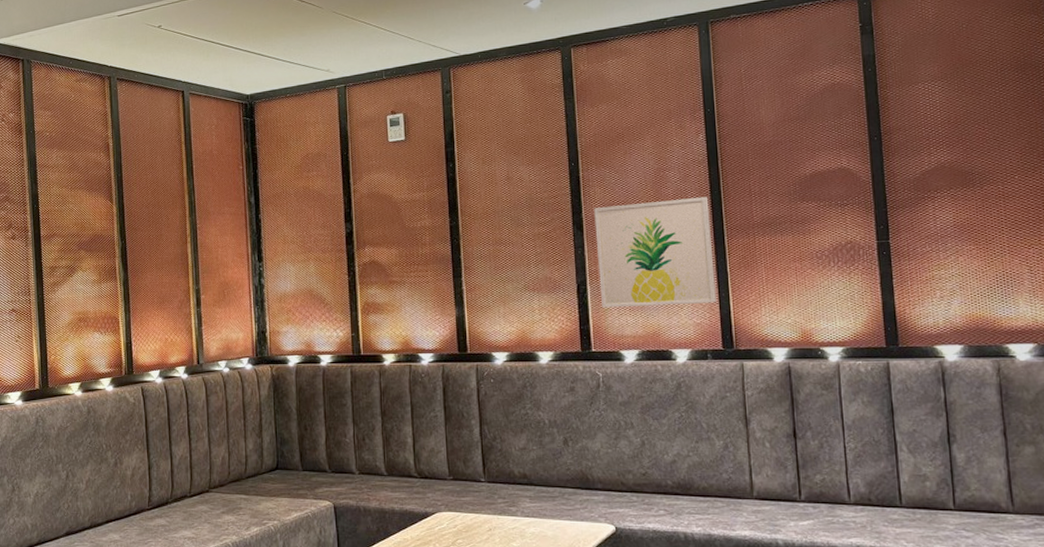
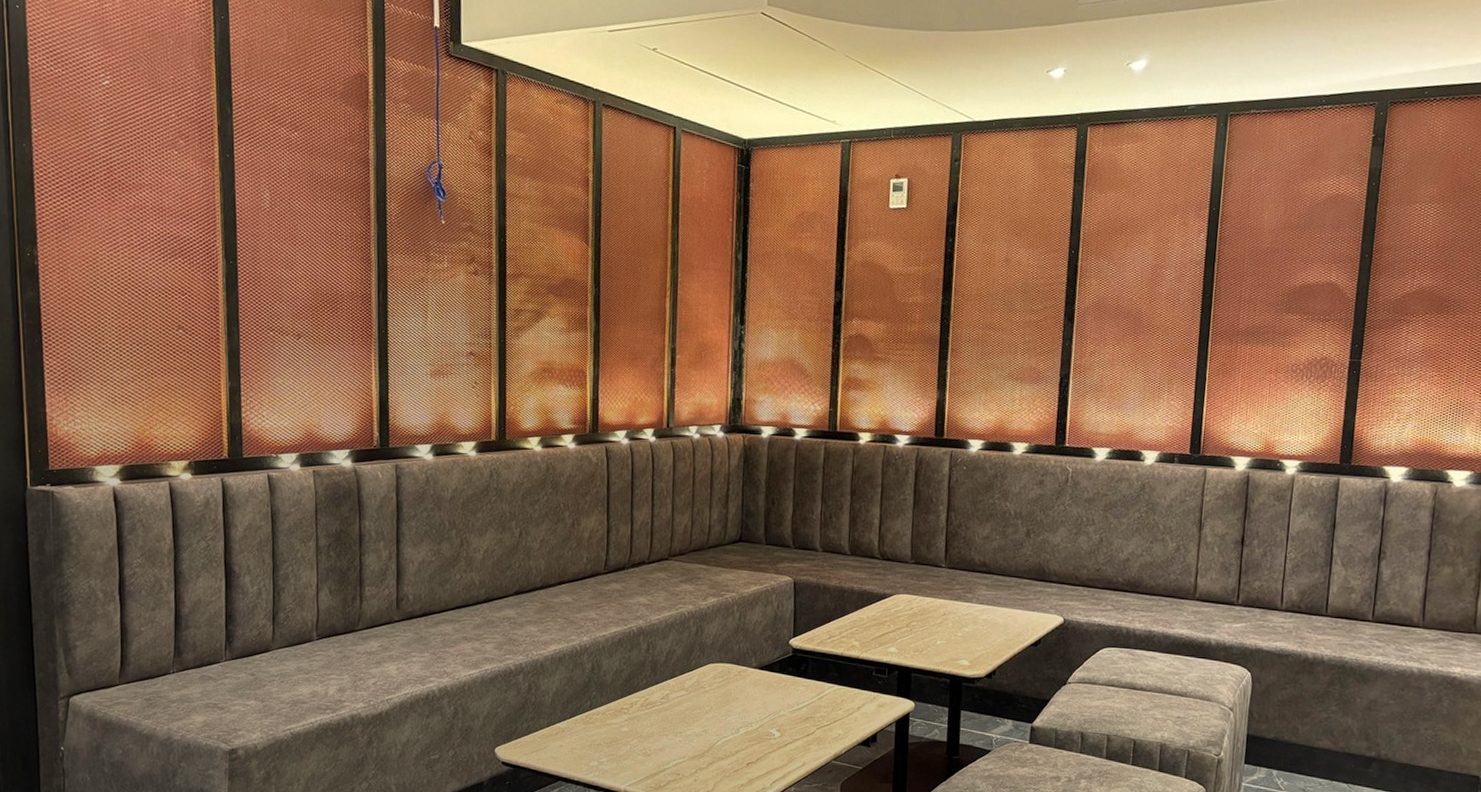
wall art: present [594,196,717,308] -> none [1081,298,1200,408]

